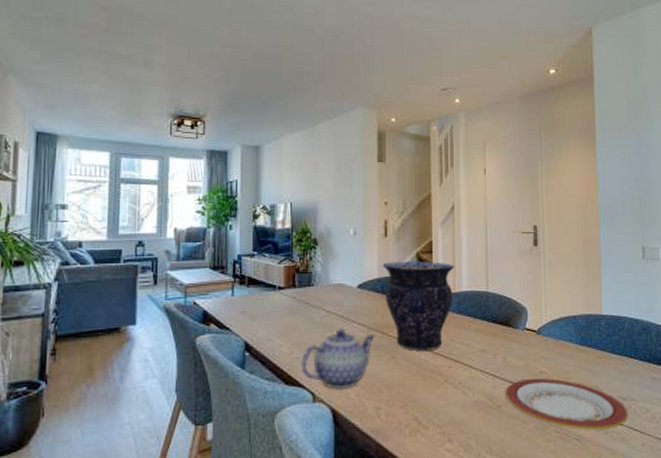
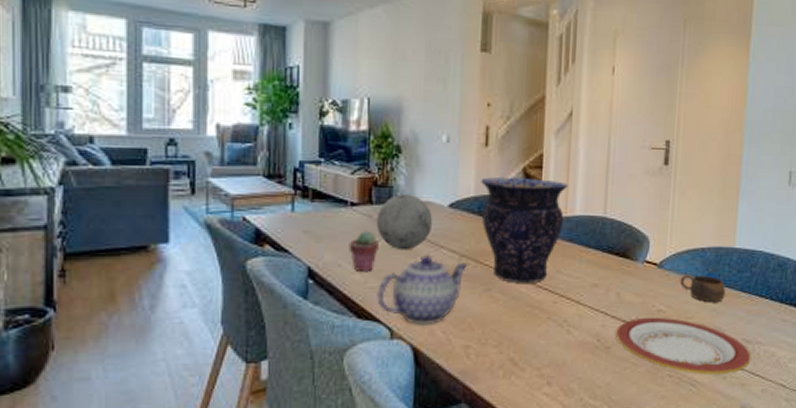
potted succulent: none [277,310,303,344] -> present [348,231,380,271]
decorative orb: none [299,279,345,325] -> present [376,194,433,251]
cup: none [557,339,598,364] -> present [680,275,726,303]

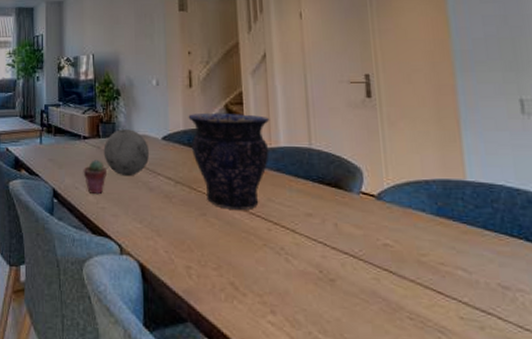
teapot: present [377,255,468,325] -> none [107,181,183,245]
plate: present [616,317,751,374] -> none [339,250,515,324]
cup: present [680,275,726,303] -> none [404,208,464,240]

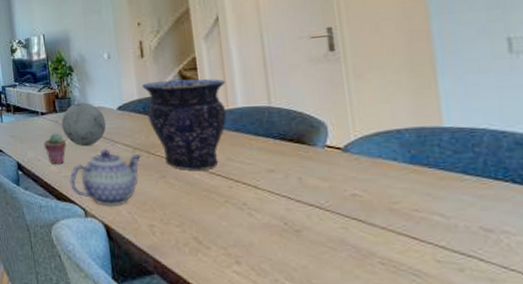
teapot: none [107,181,183,245] -> present [70,149,141,207]

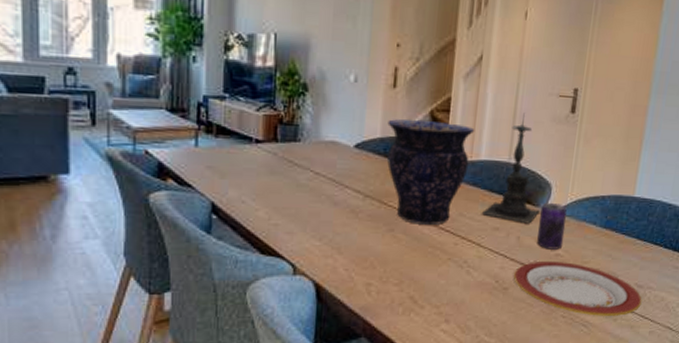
potted succulent: present [43,133,67,164] -> none [253,168,285,208]
decorative orb: present [61,102,107,147] -> none [281,133,339,189]
teapot: present [70,149,141,207] -> none [280,194,372,263]
candle holder: none [250,59,319,164] -> present [481,112,540,224]
plate: none [304,201,499,266] -> present [514,260,642,316]
beverage can: none [318,140,359,190] -> present [537,202,567,250]

